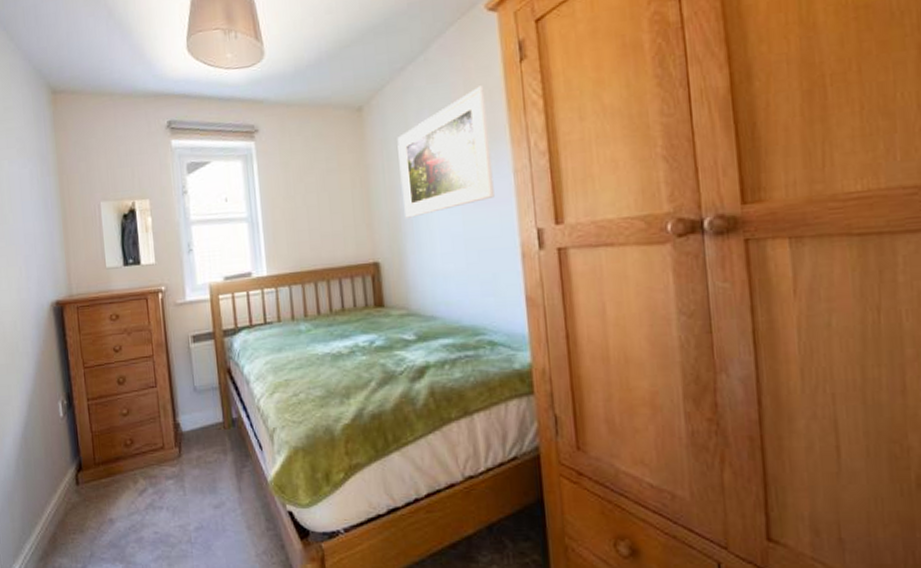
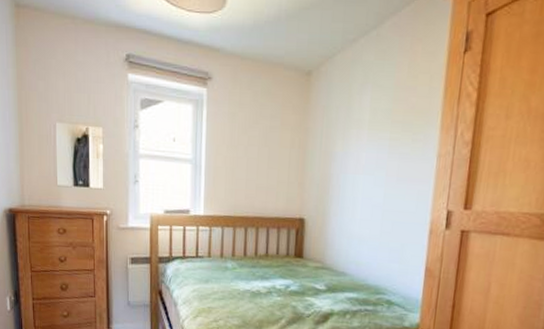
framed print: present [397,86,495,218] -> none [334,70,426,183]

